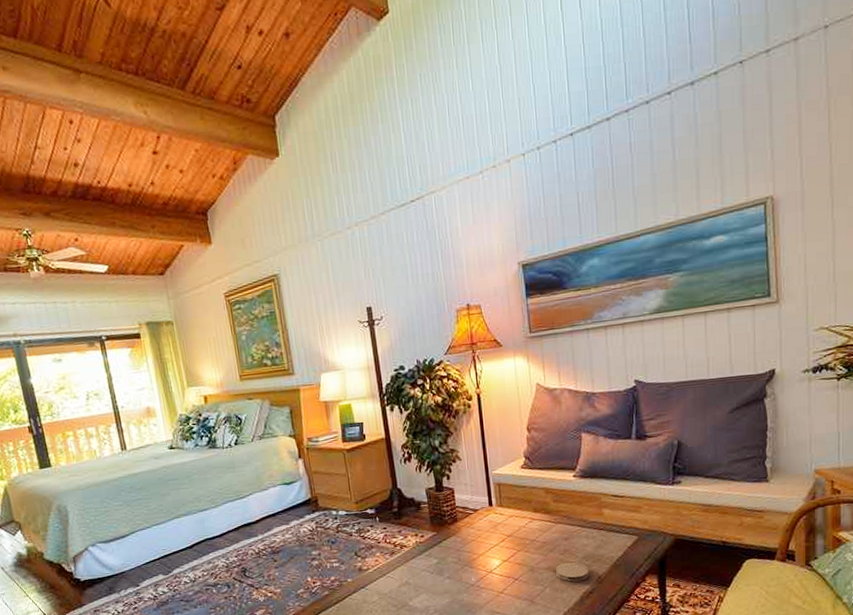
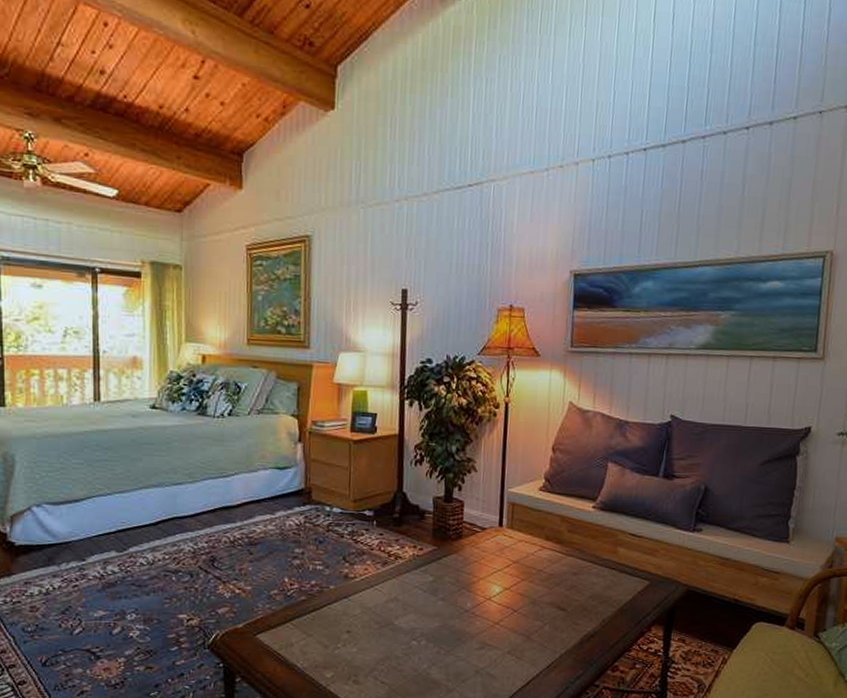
coaster: present [556,562,589,582] -> none [559,599,593,622]

